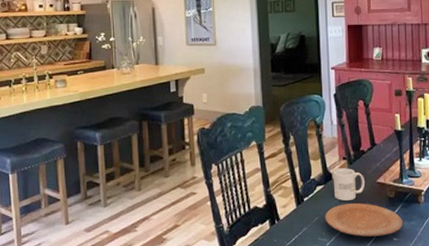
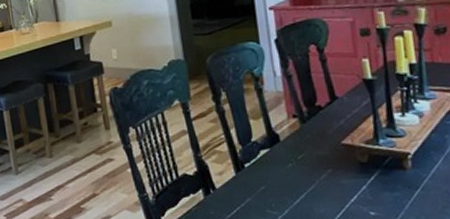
plate: present [325,203,403,237] -> none [273,169,383,210]
mug: present [332,168,365,201] -> none [280,127,325,168]

